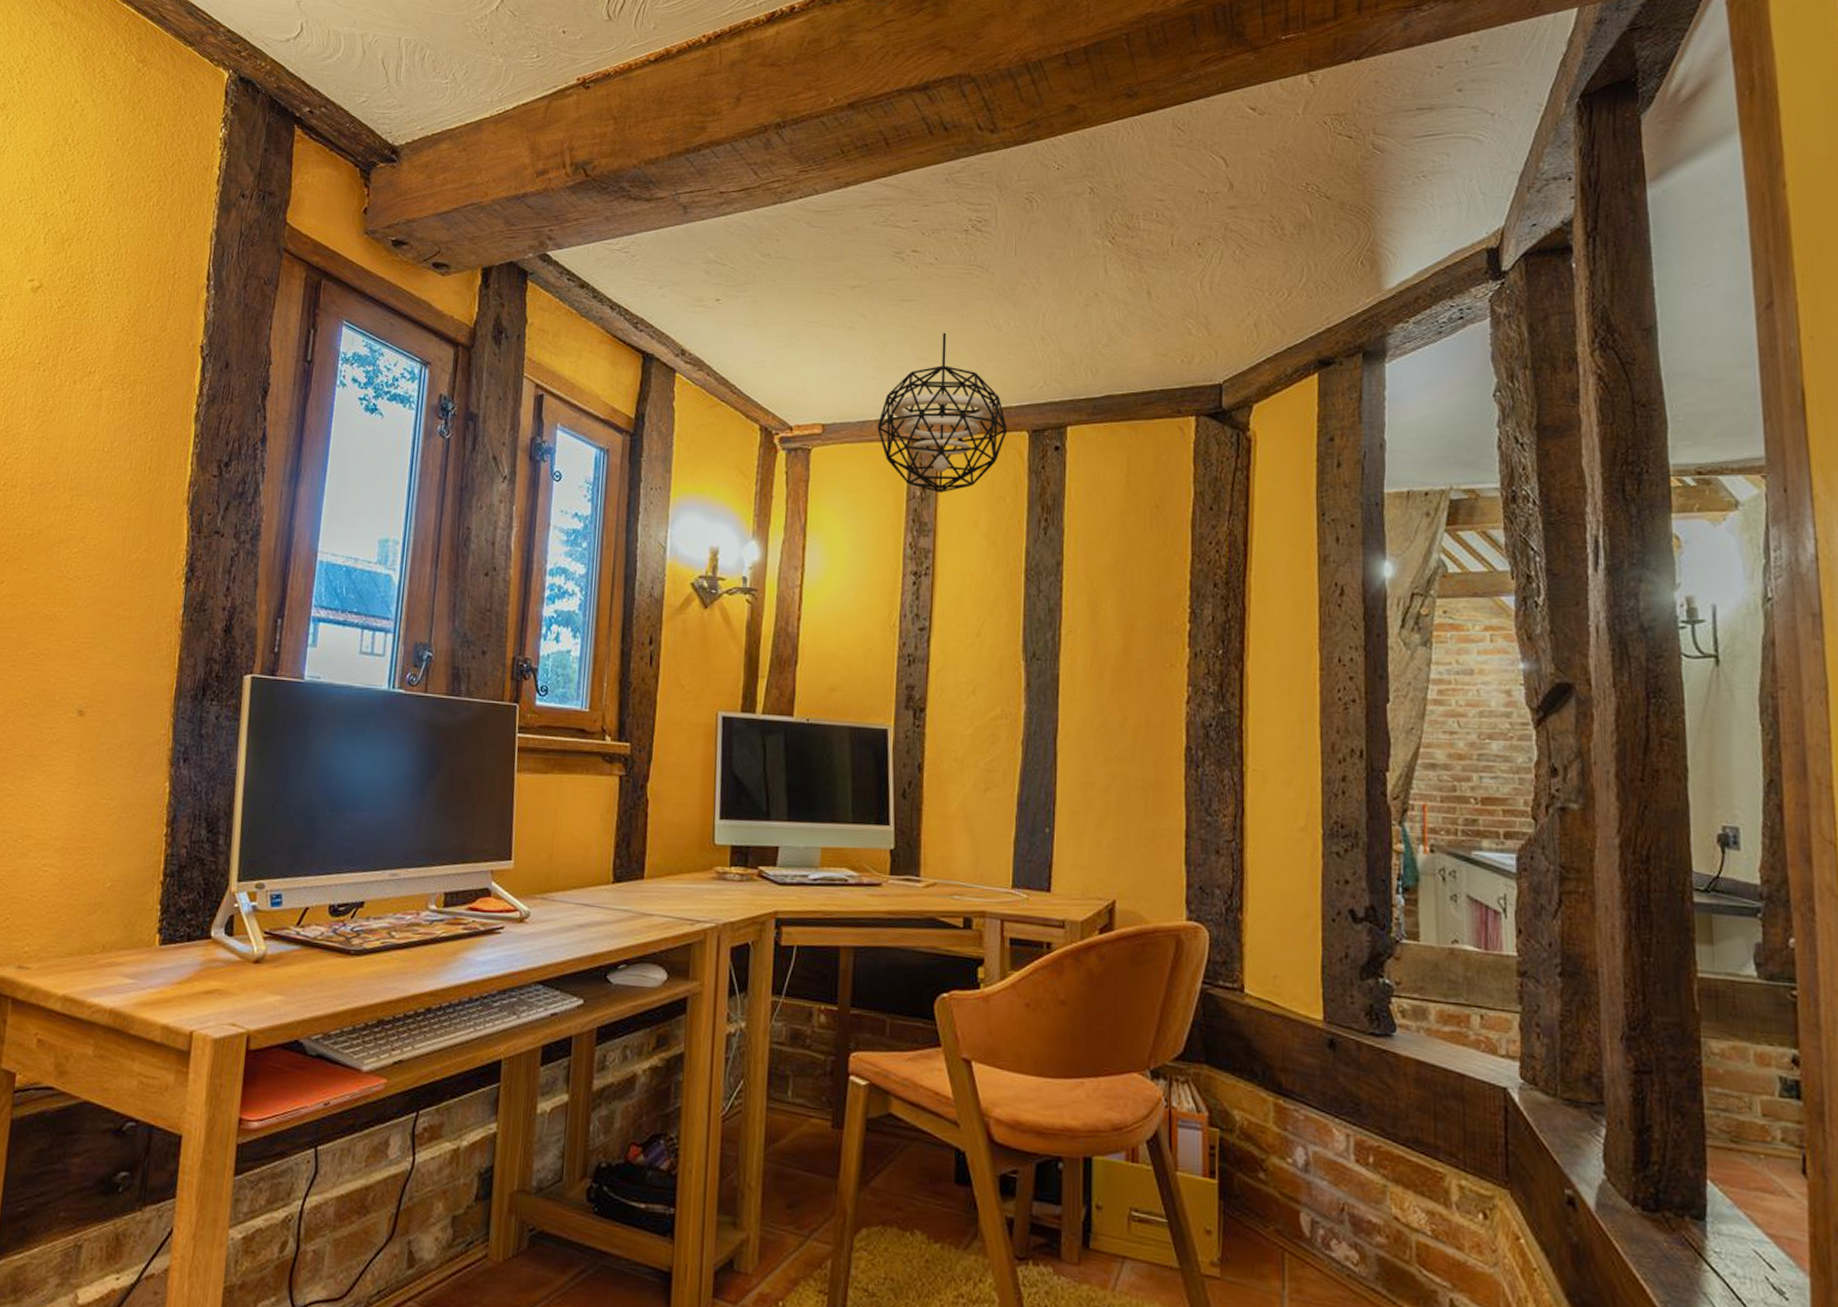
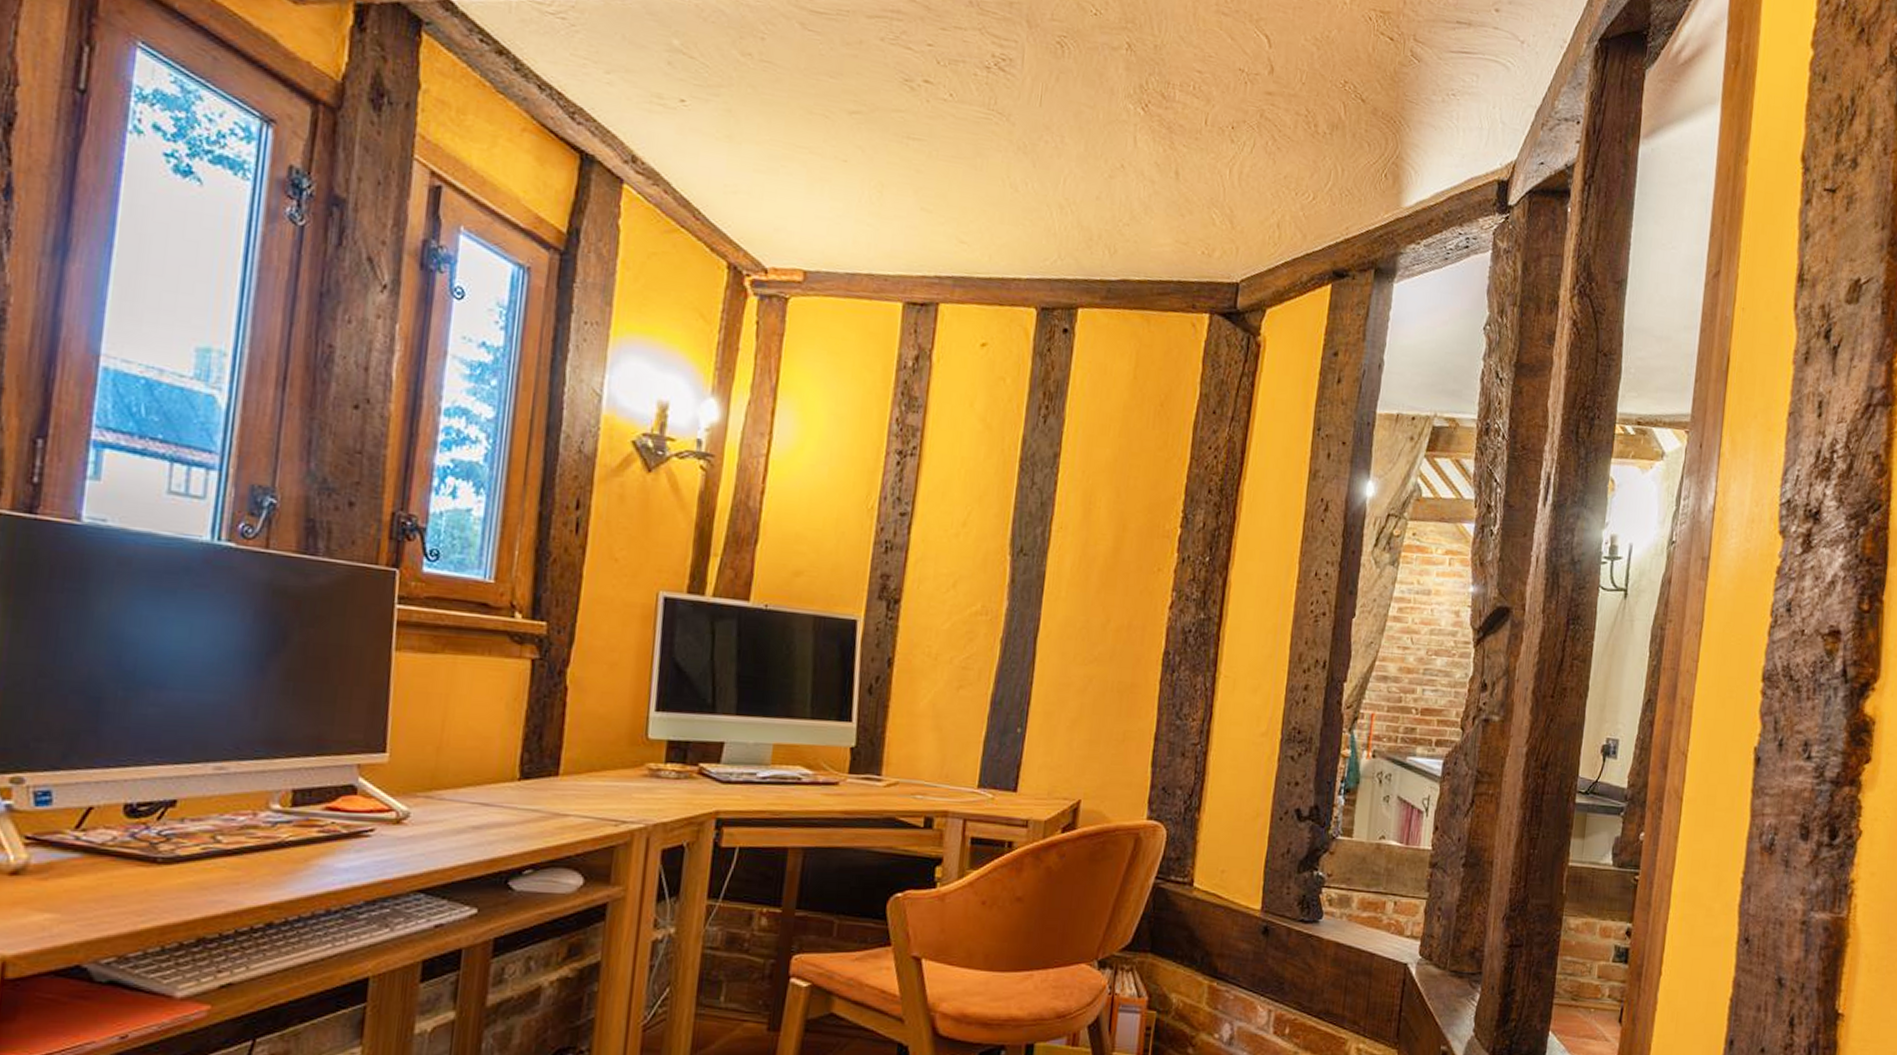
pendant light: present [877,332,1008,493] -> none [868,183,1015,366]

